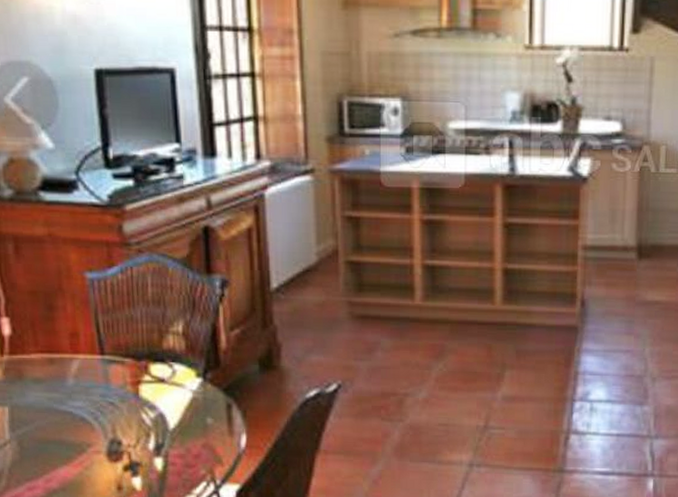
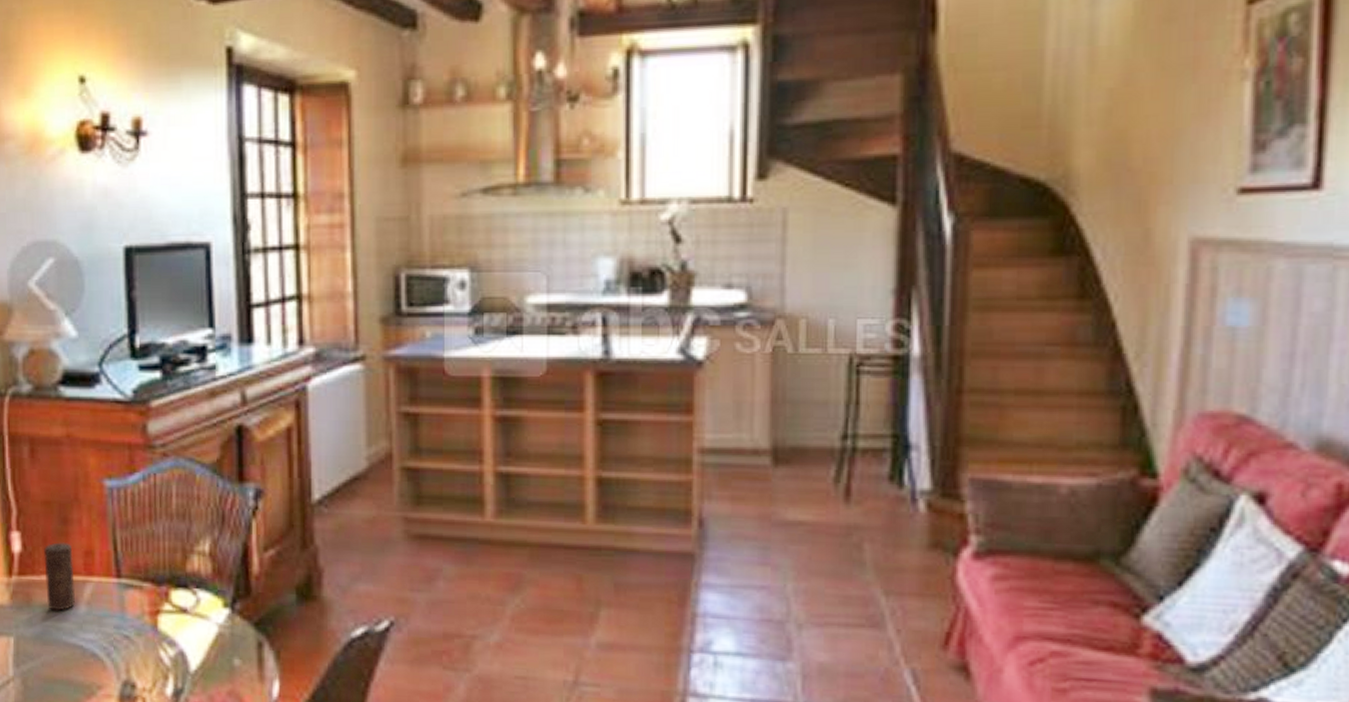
candle: none [31,326,64,384] -> present [43,542,76,611]

